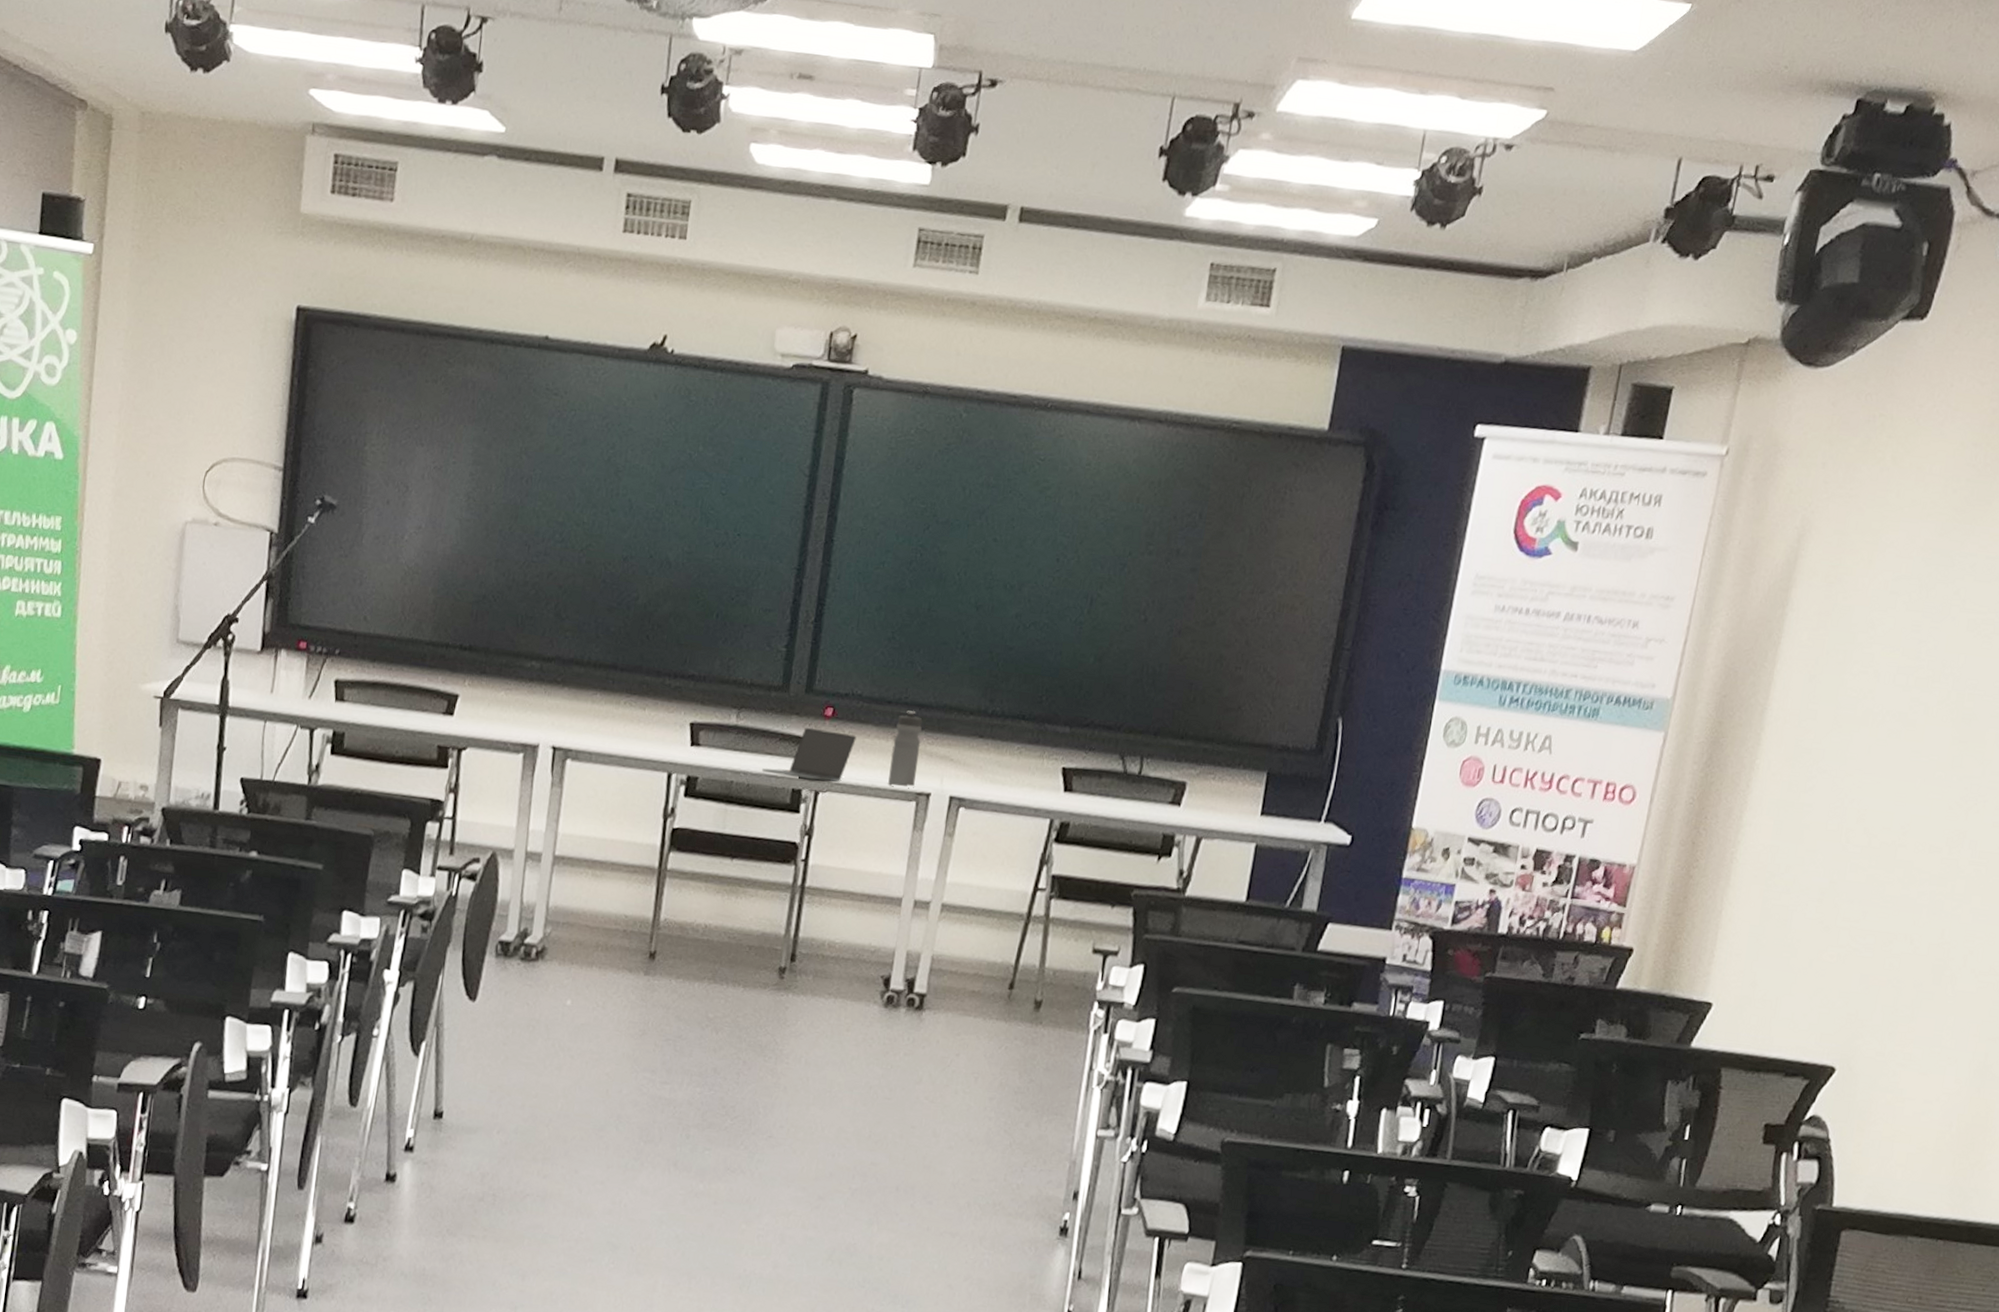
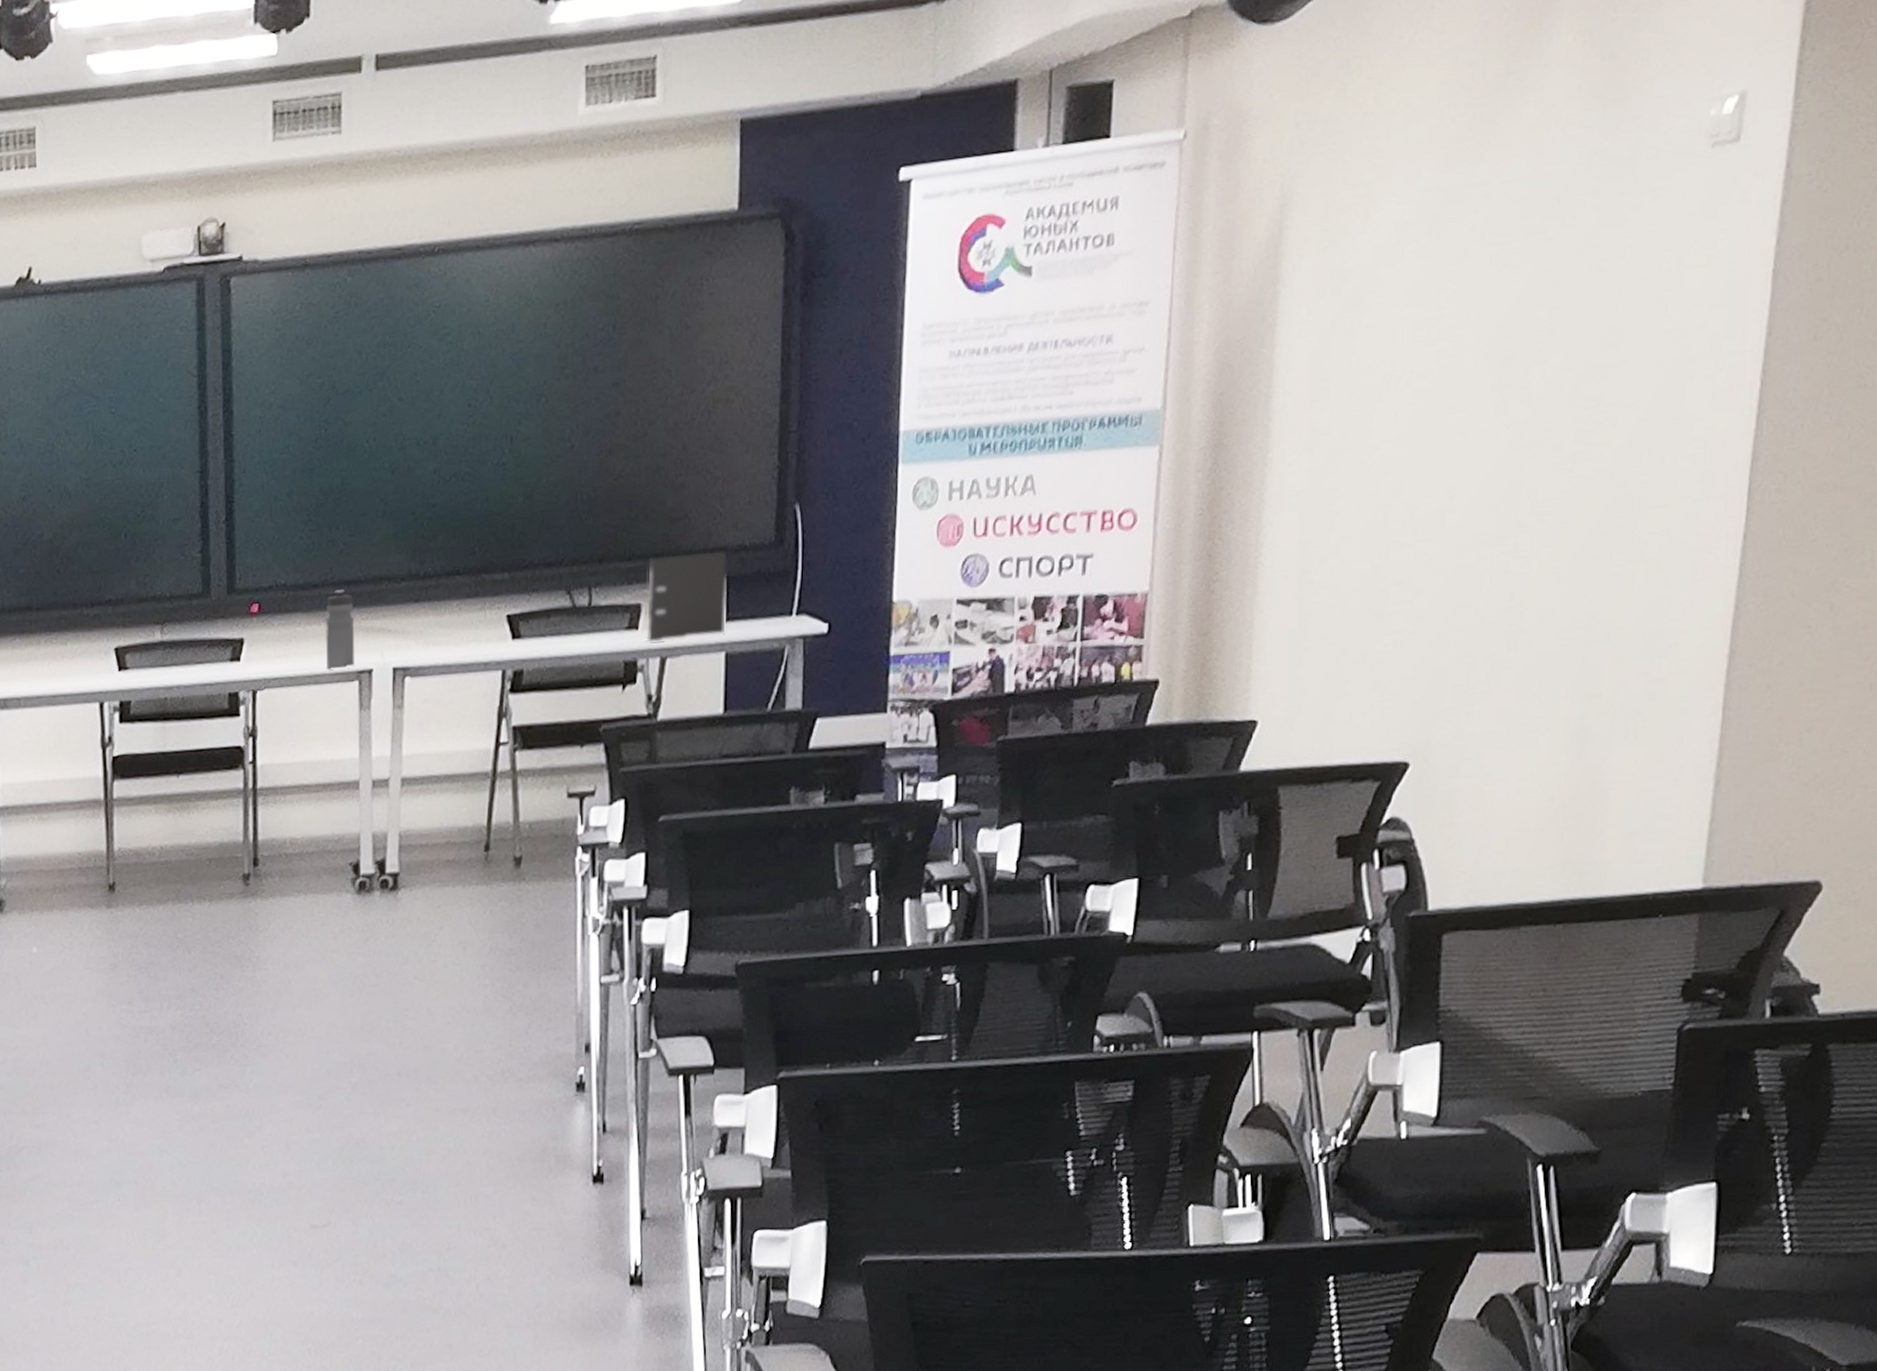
laptop: present [761,727,857,782] -> none [194,626,287,682]
binder: none [1186,741,1270,827] -> present [646,551,728,644]

